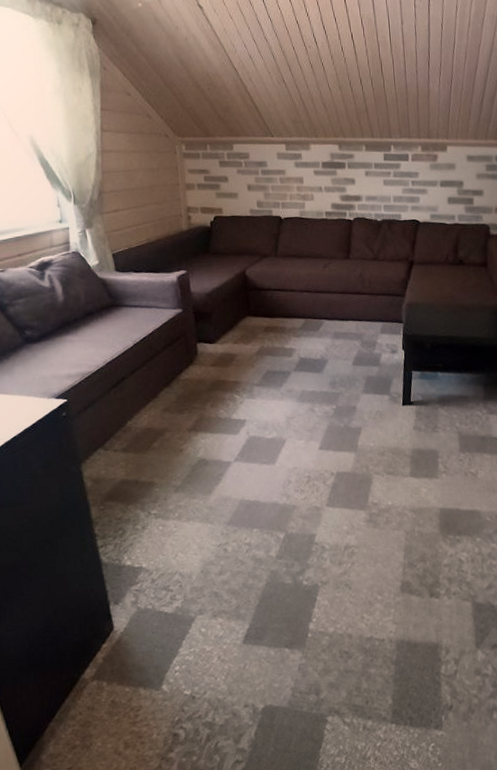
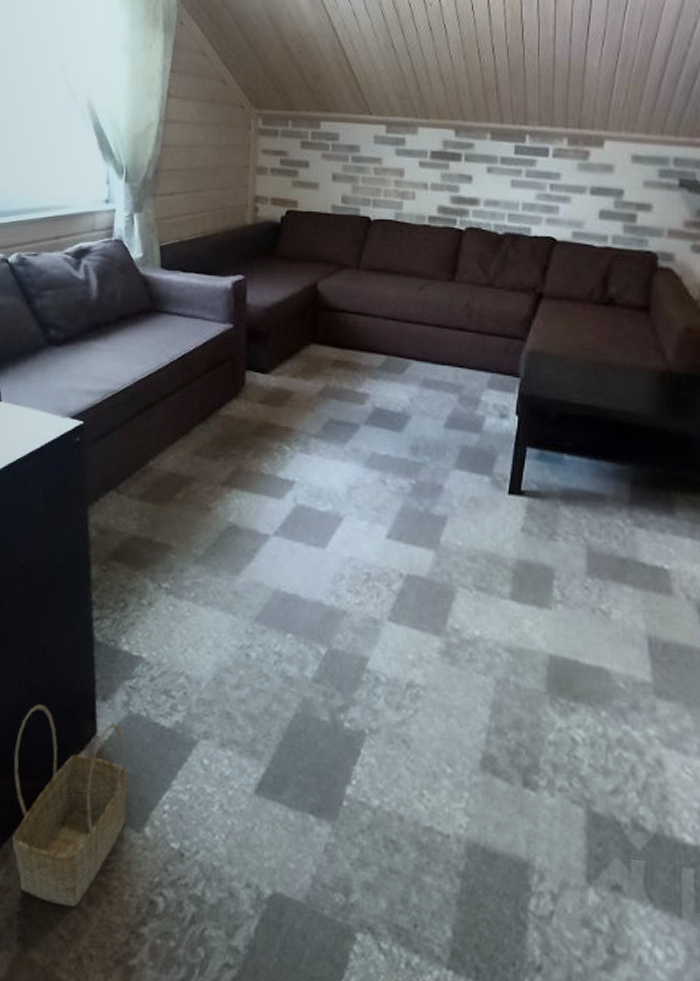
basket: none [47,617,147,755] -> present [12,704,128,907]

